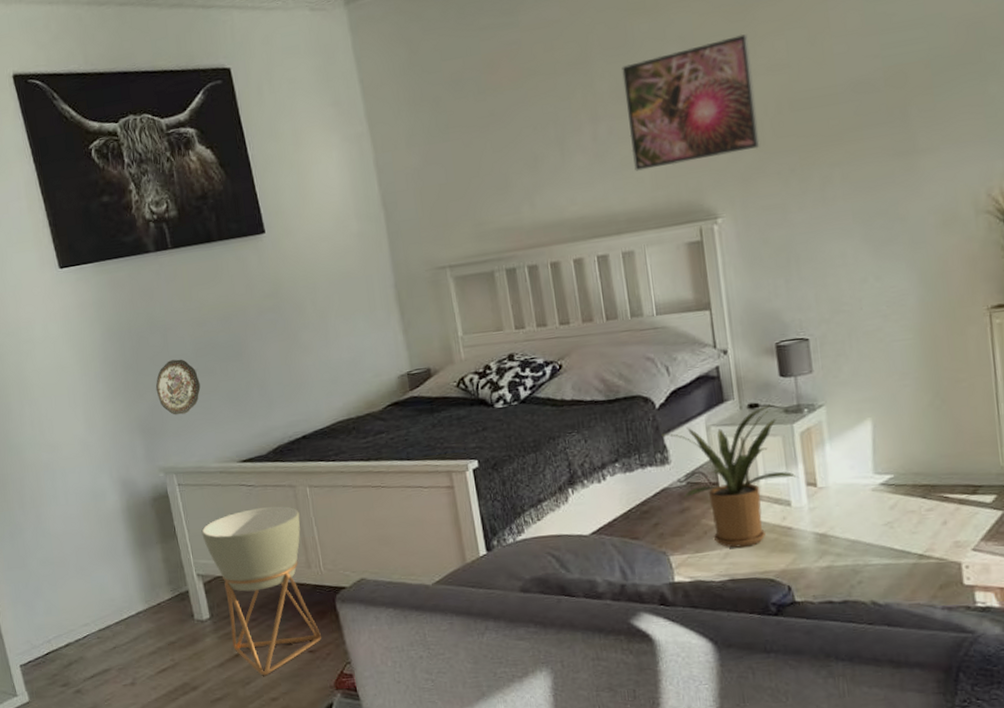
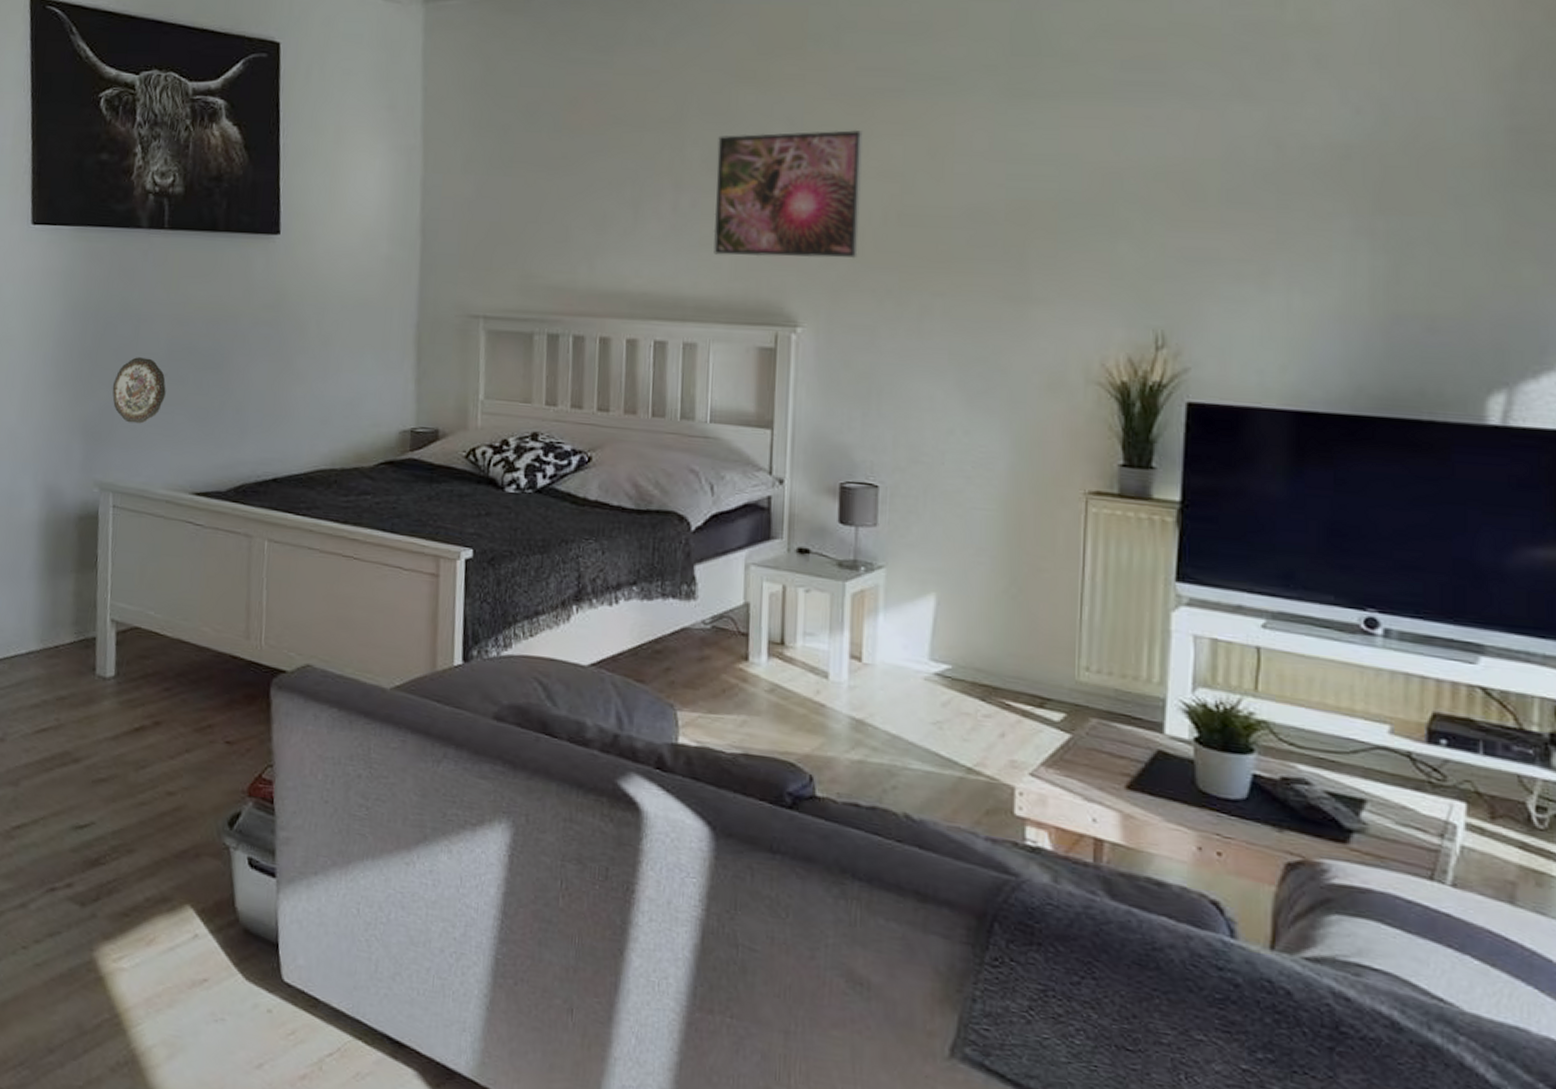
planter: present [201,506,321,676] -> none [127,553,250,762]
house plant: present [661,404,798,548] -> none [692,553,842,718]

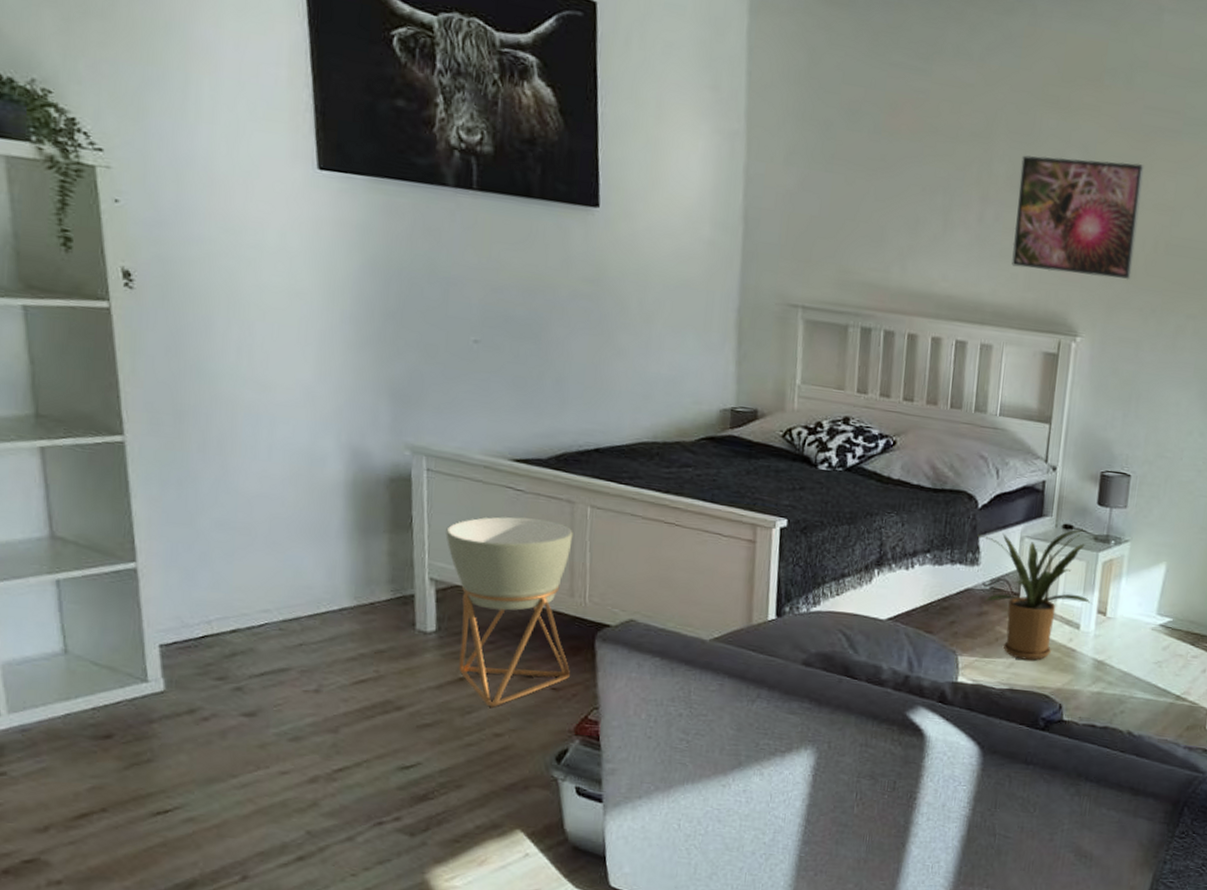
decorative plate: present [112,357,166,424] -> none [420,321,481,390]
planter: none [127,553,250,762] -> present [445,516,573,708]
house plant: none [692,553,842,718] -> present [977,529,1092,661]

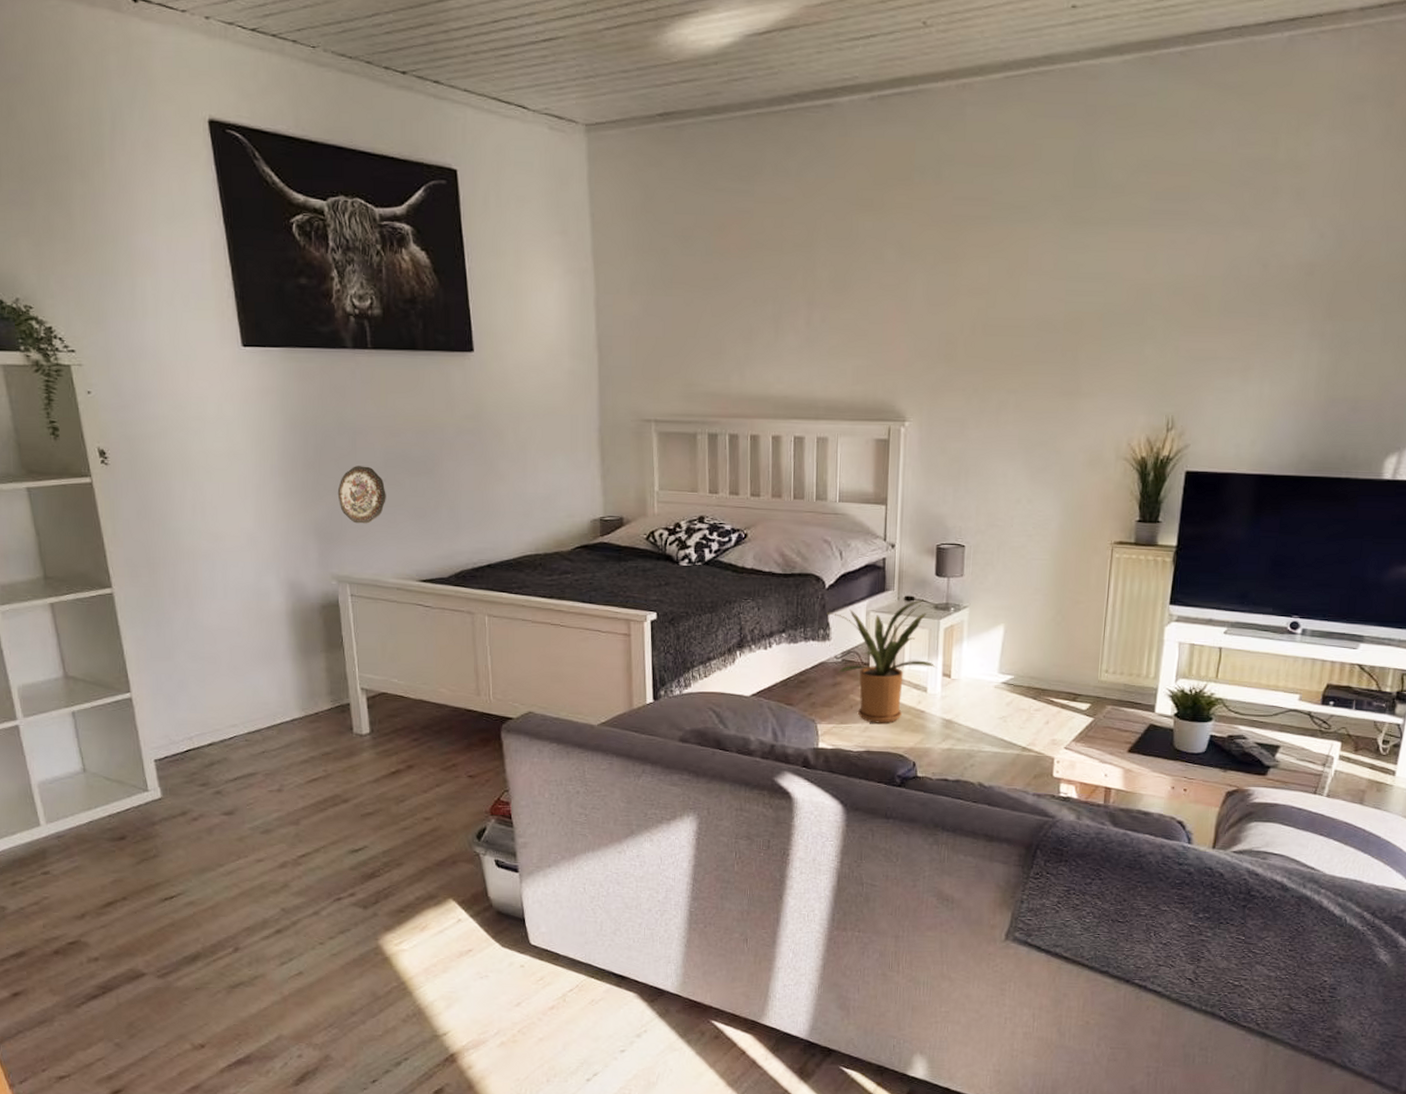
decorative plate: none [420,321,481,390] -> present [337,466,386,524]
planter: present [445,516,573,708] -> none [371,630,482,795]
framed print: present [1012,155,1145,280] -> none [839,252,958,364]

